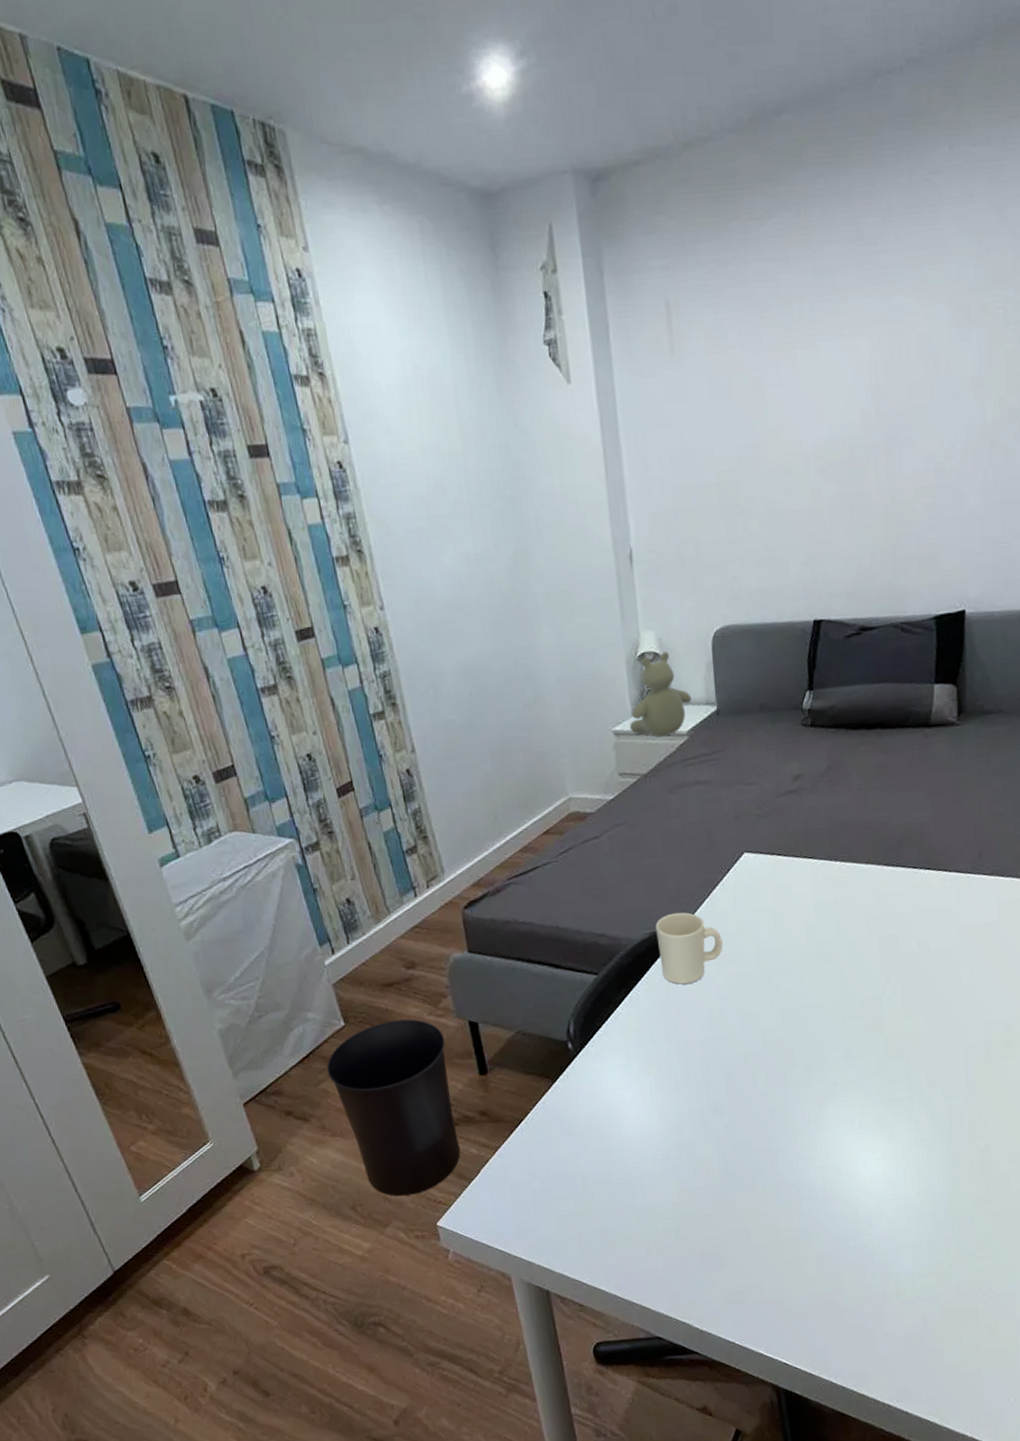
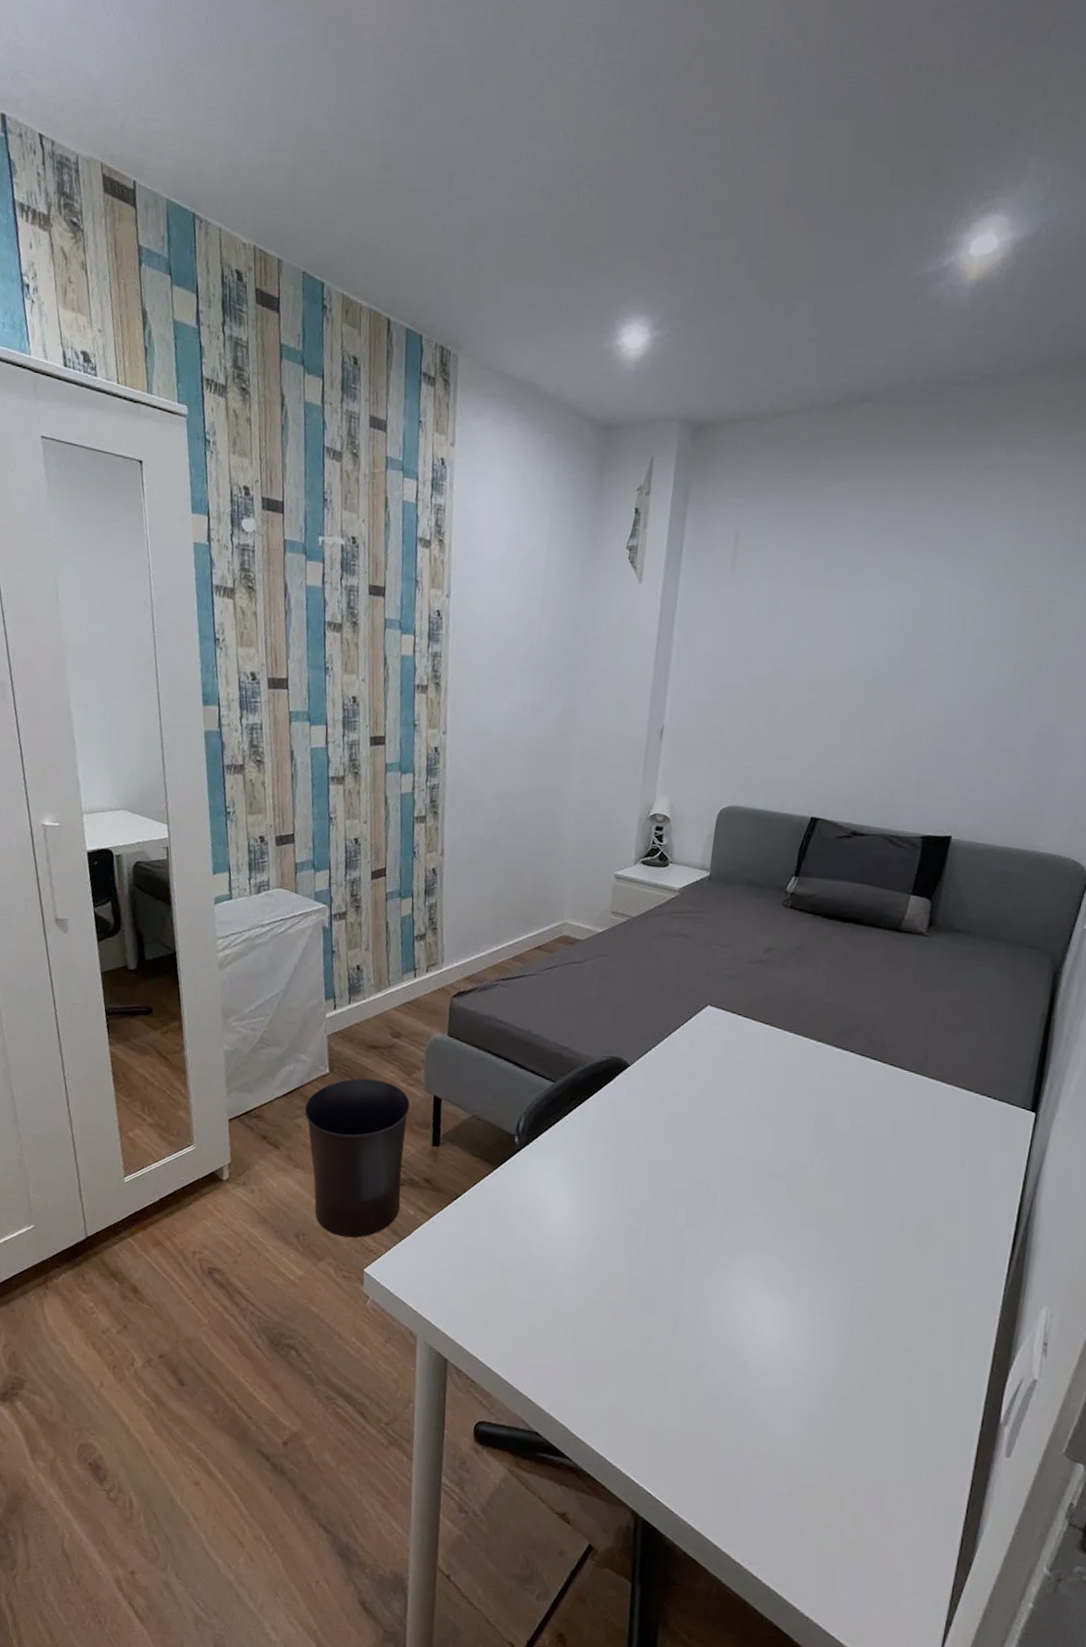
stuffed bear: present [629,651,692,737] -> none [629,816,690,889]
mug: present [655,912,723,985] -> none [612,1043,673,1111]

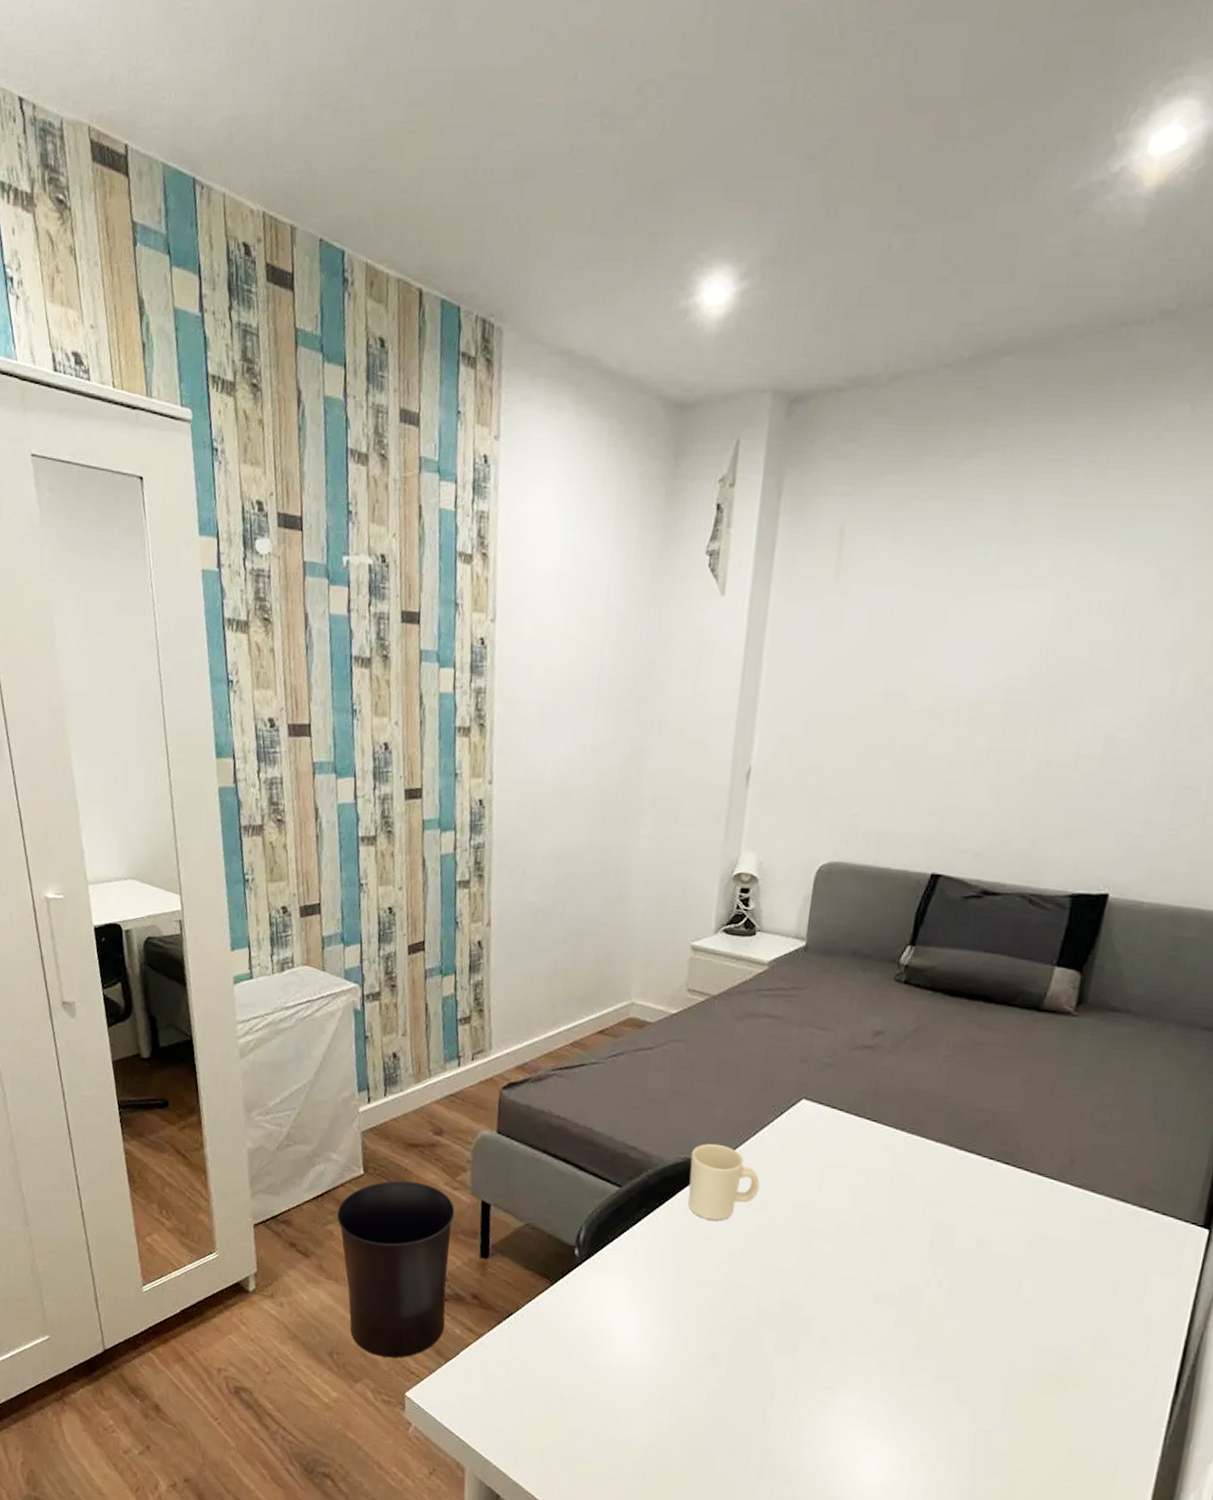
mug: none [612,1043,673,1111] -> present [688,1143,760,1221]

